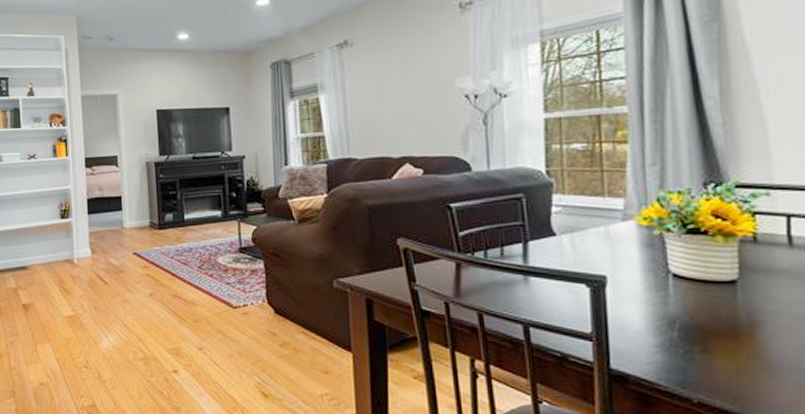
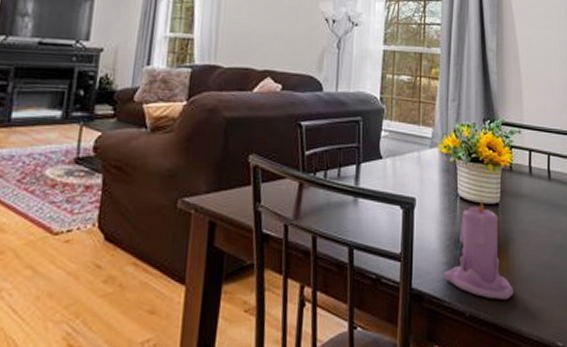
candle: none [655,275,768,389] -> present [444,198,514,299]

